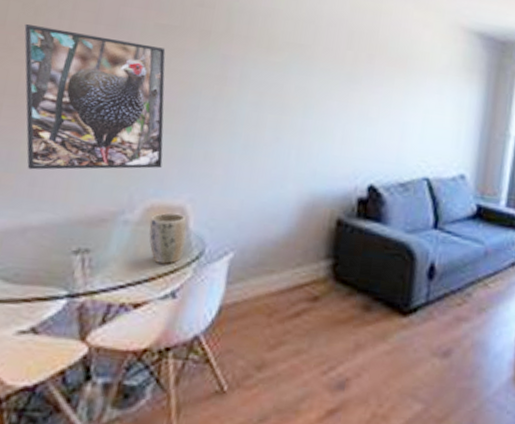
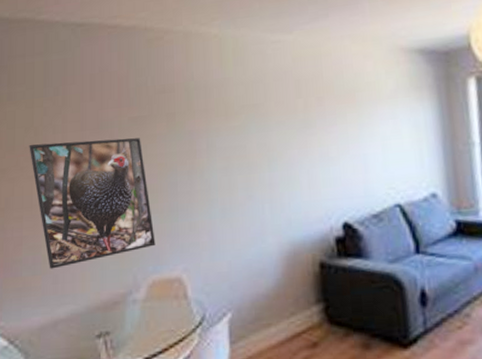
plant pot: present [149,213,187,264] -> none [154,284,187,334]

